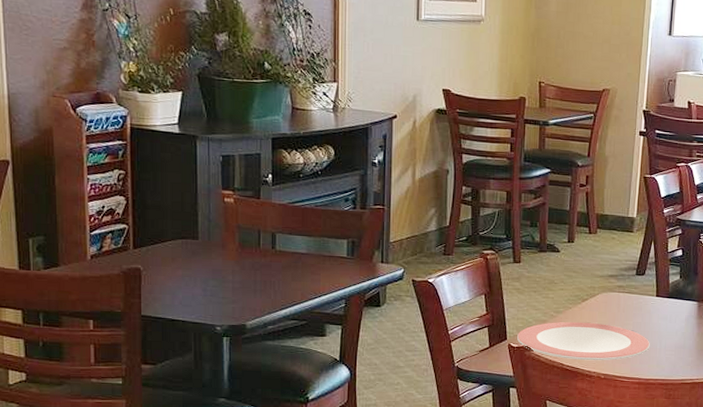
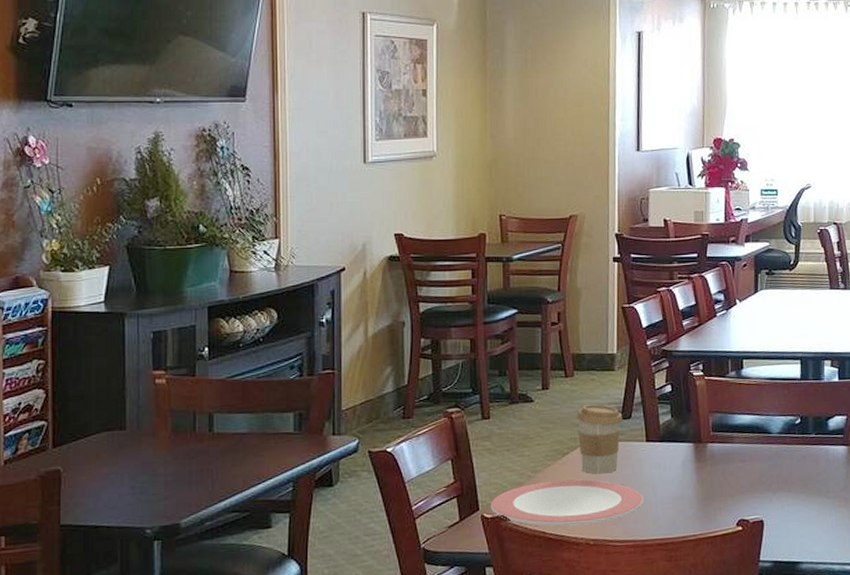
coffee cup: none [597,260,638,320] -> present [576,404,623,474]

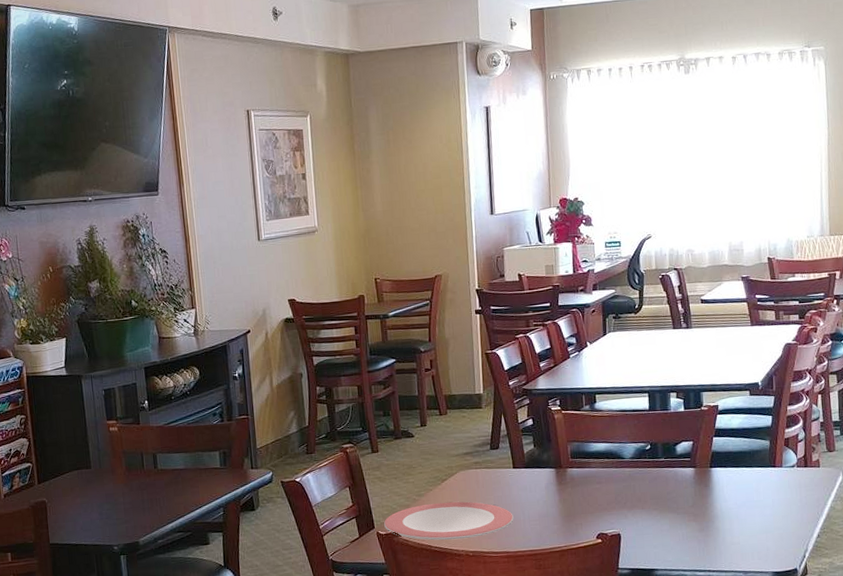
coffee cup: present [576,404,623,474] -> none [451,437,492,497]

